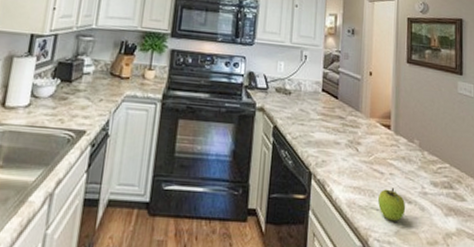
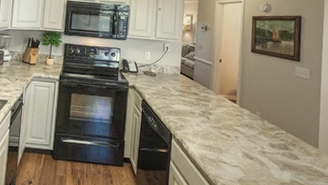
fruit: present [378,188,406,222] -> none [225,147,248,173]

